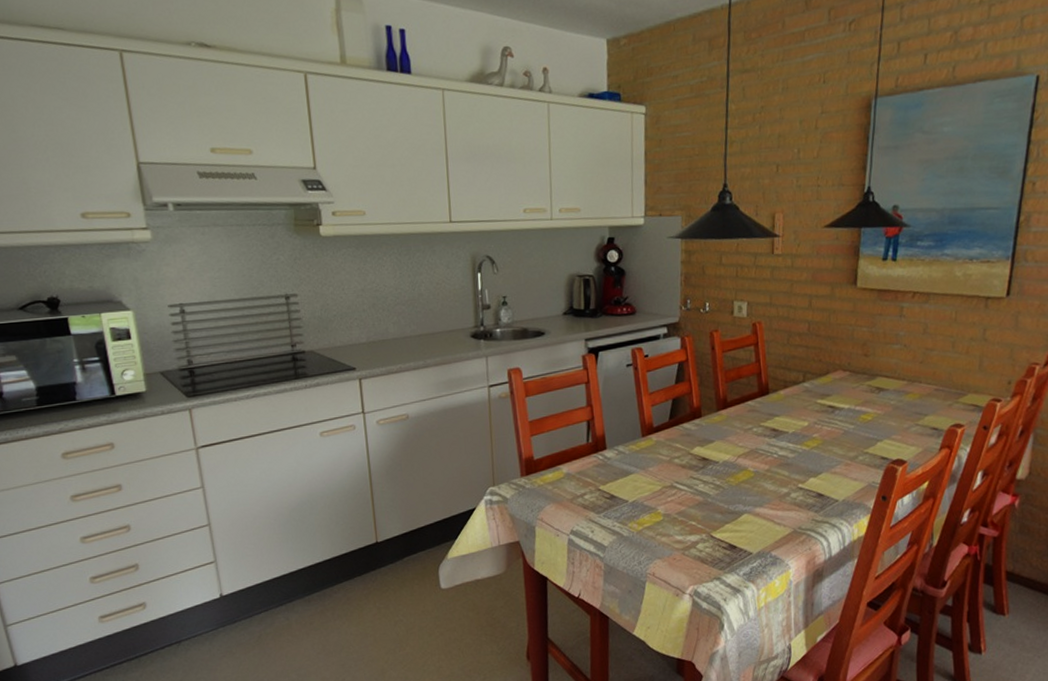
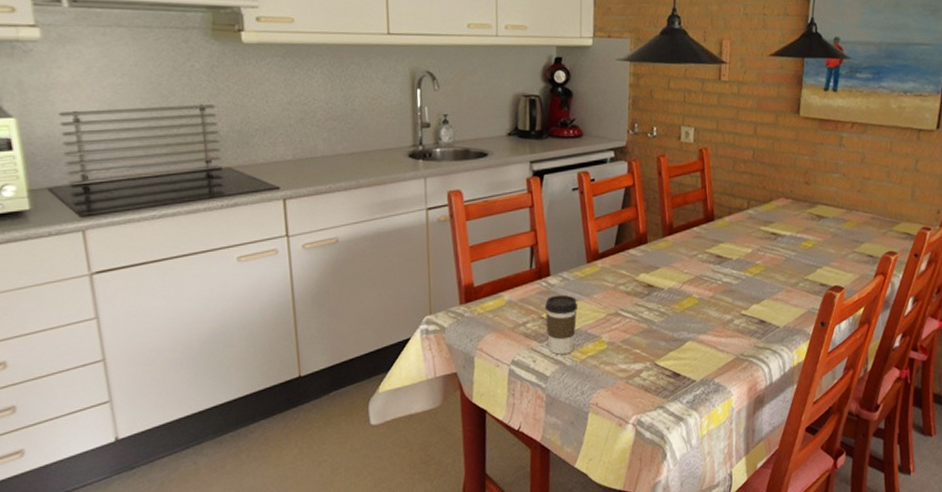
coffee cup: none [601,467,634,526] -> present [544,294,578,355]

